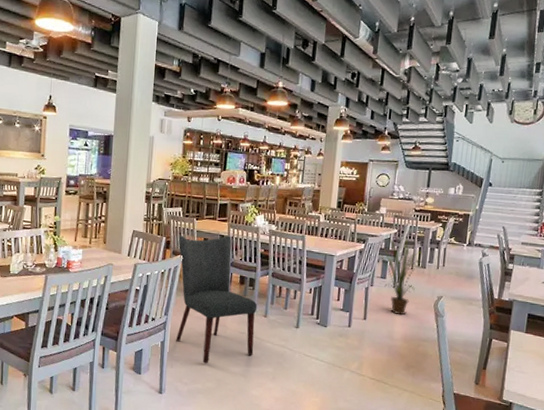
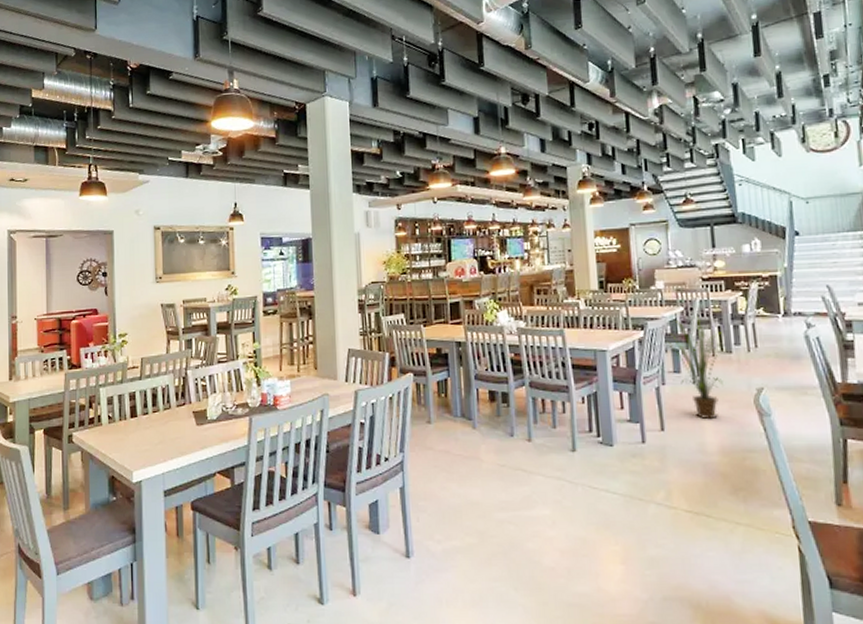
chair: present [176,235,258,364] -> none [406,341,521,512]

